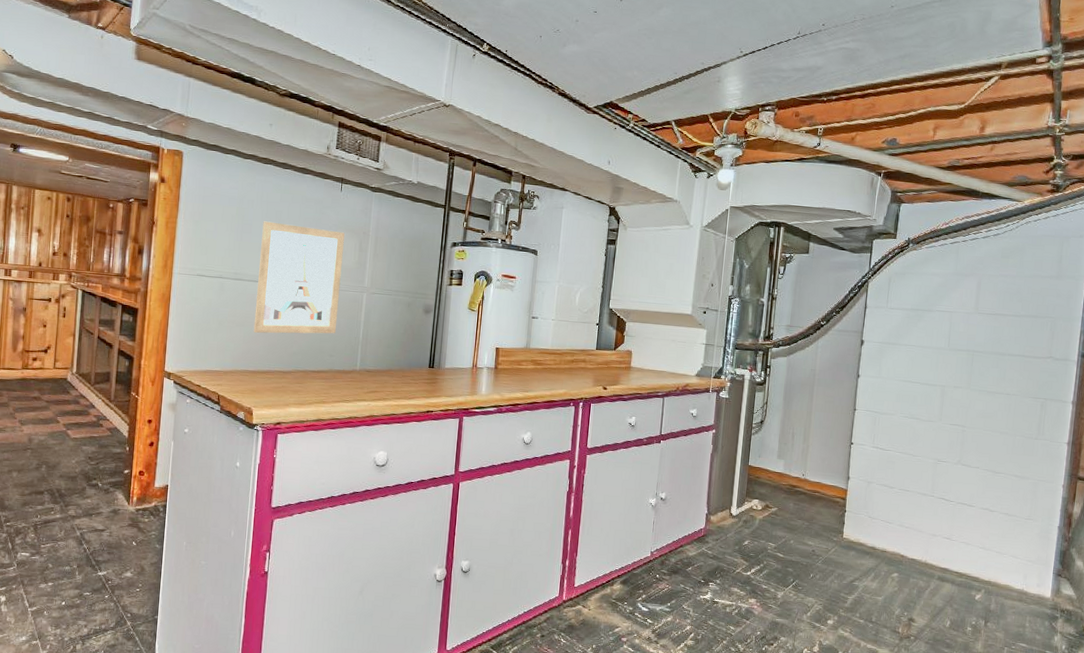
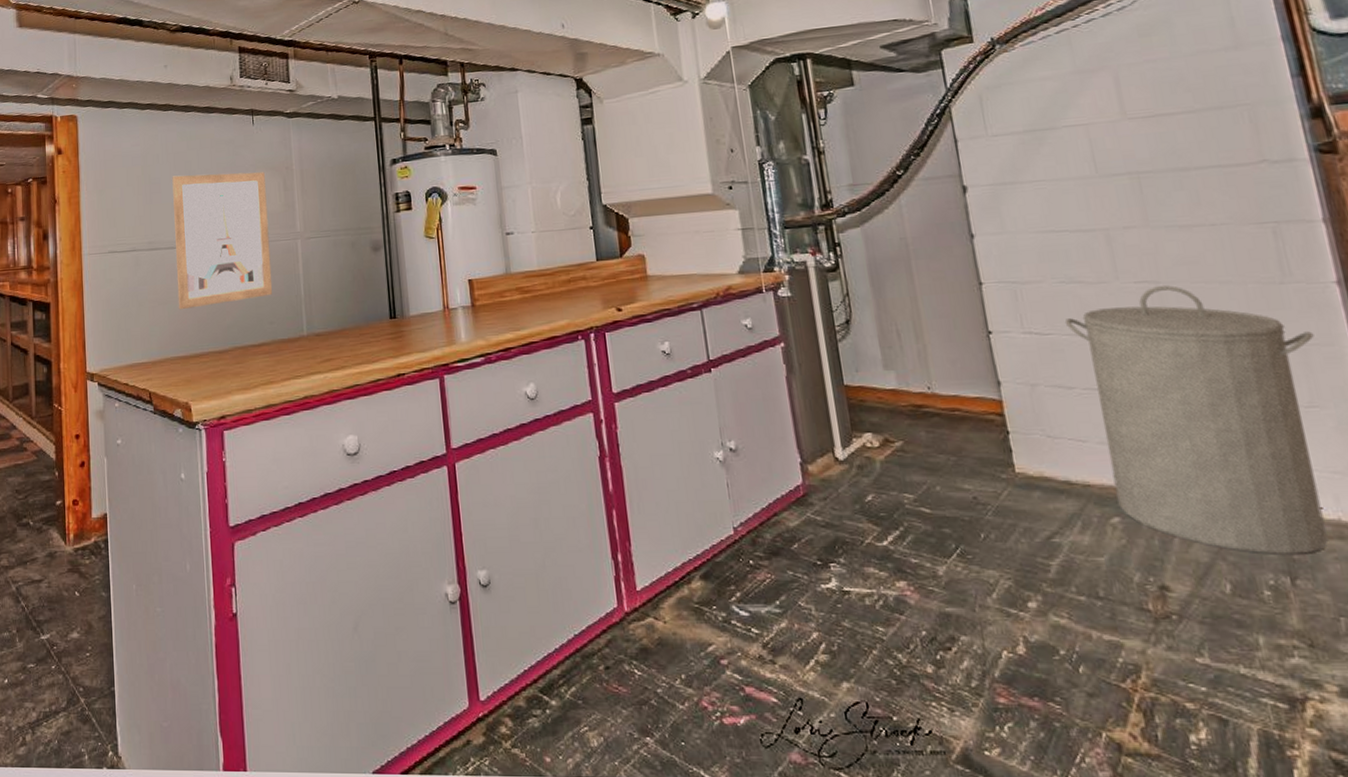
laundry hamper: none [899,429,1044,608] -> present [1064,285,1329,555]

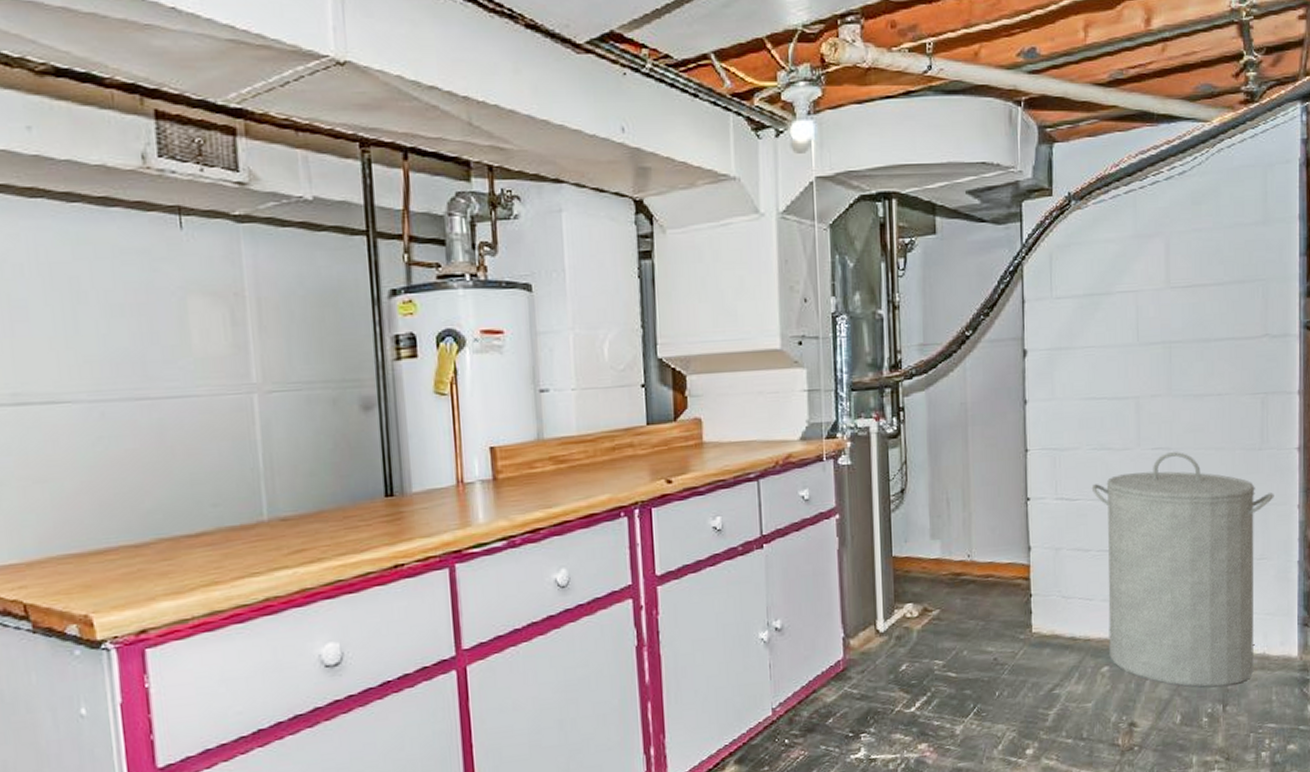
wall art: present [172,172,273,310] -> none [48,296,217,491]

